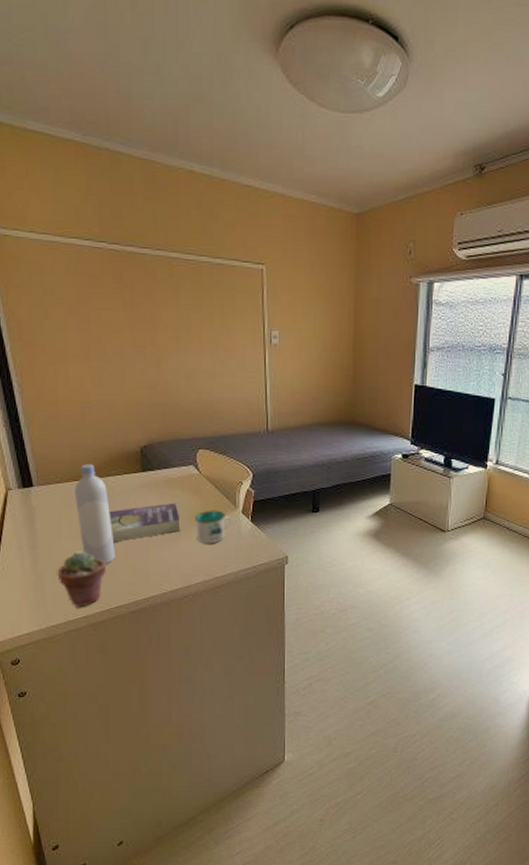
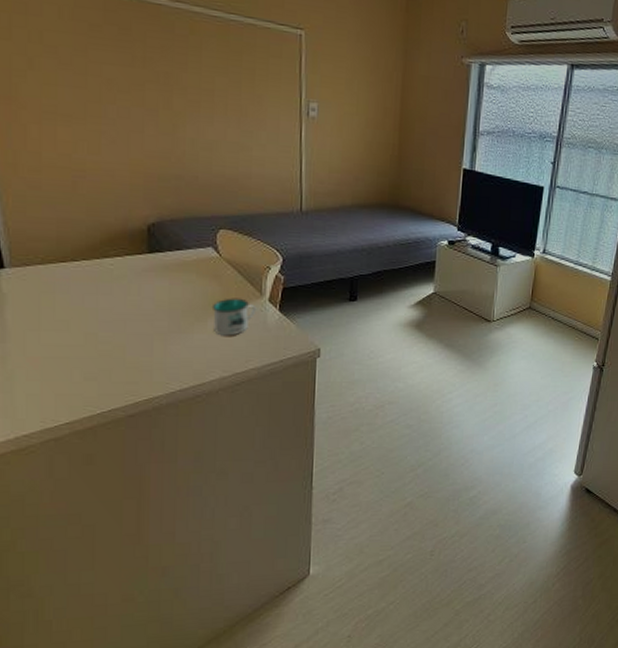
potted succulent: present [57,552,106,608] -> none [33,346,98,413]
bottle: present [74,464,115,565] -> none [59,242,111,362]
book: present [109,502,181,543] -> none [104,289,195,336]

